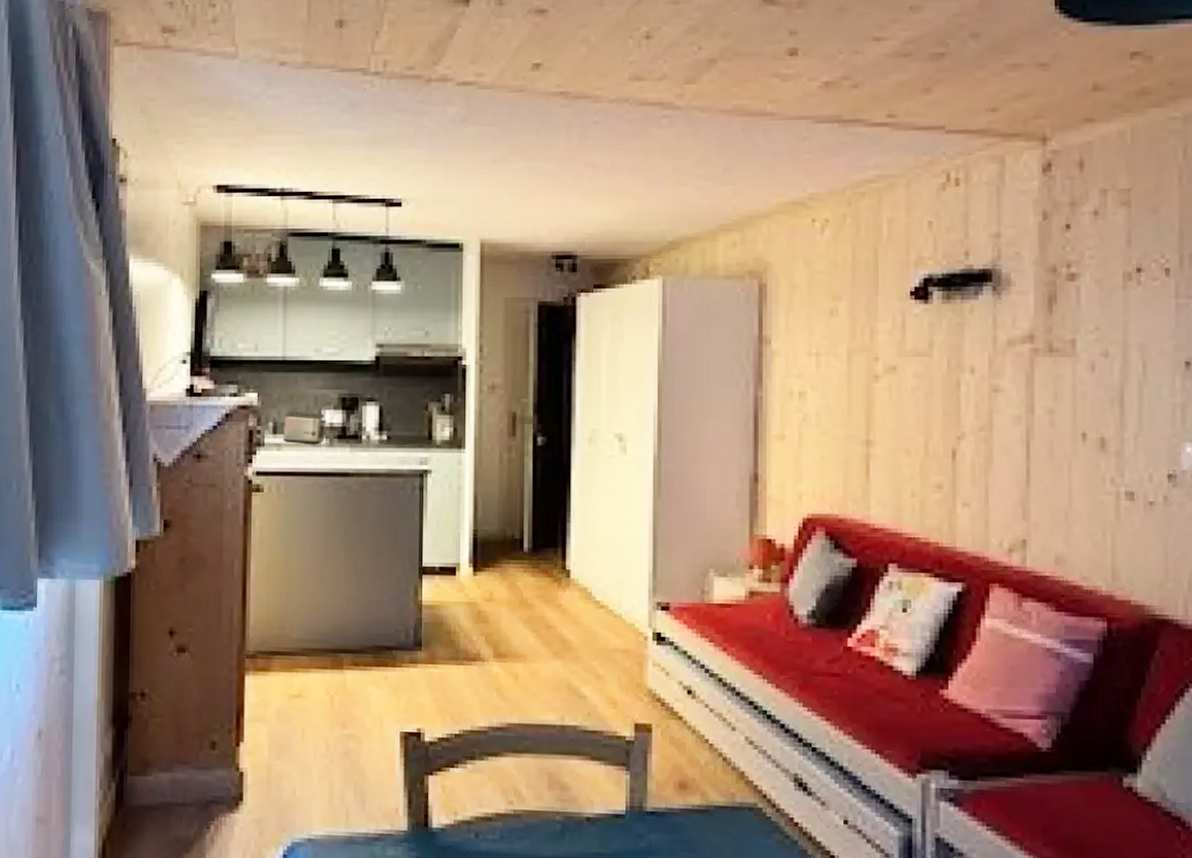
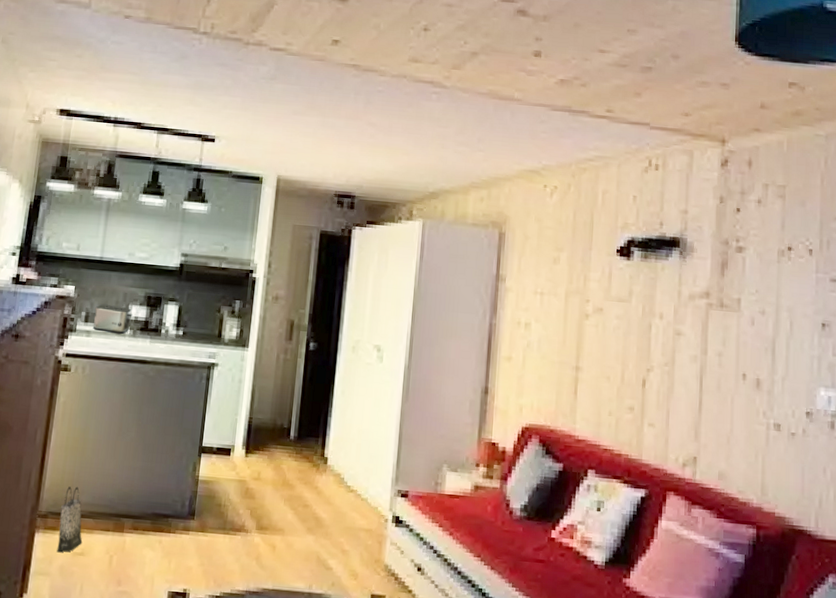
shopping bag: none [270,621,299,696] -> present [57,486,83,553]

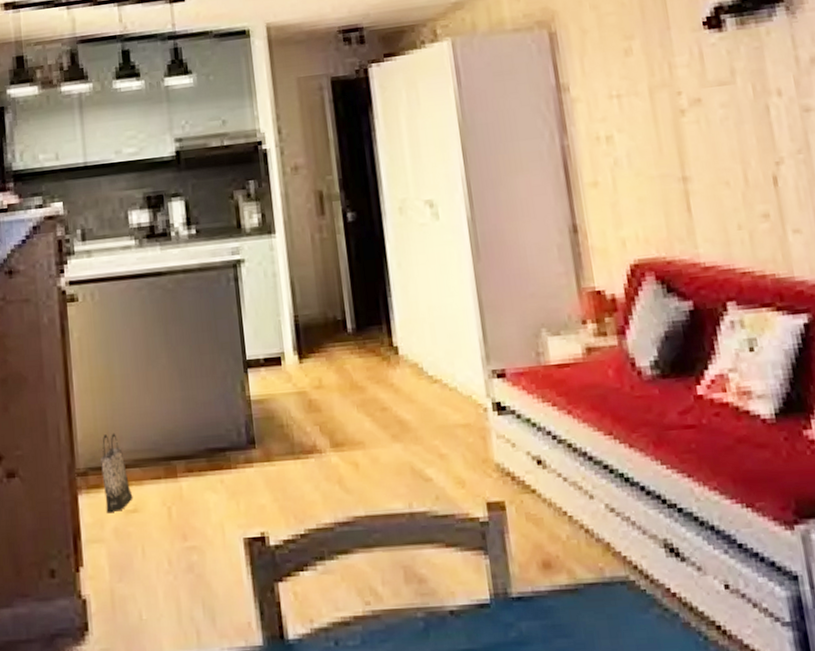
toaster: present [92,304,133,335] -> none [90,214,134,248]

